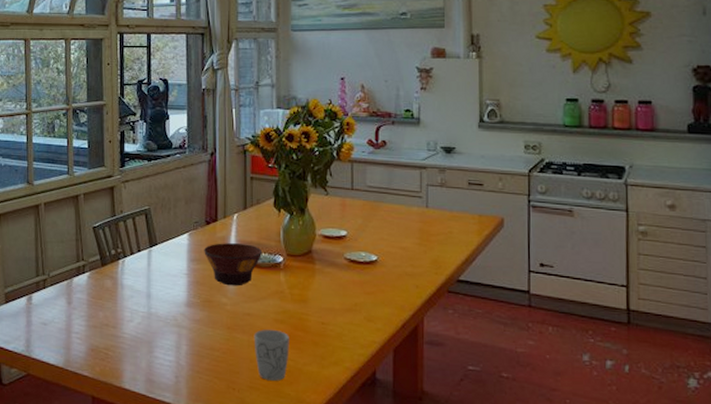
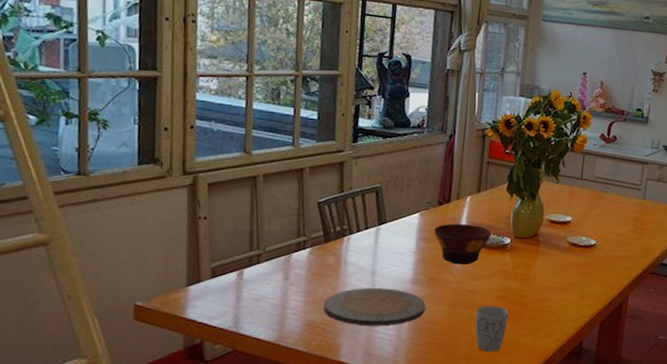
plate: none [104,311,202,352] -> present [323,287,426,326]

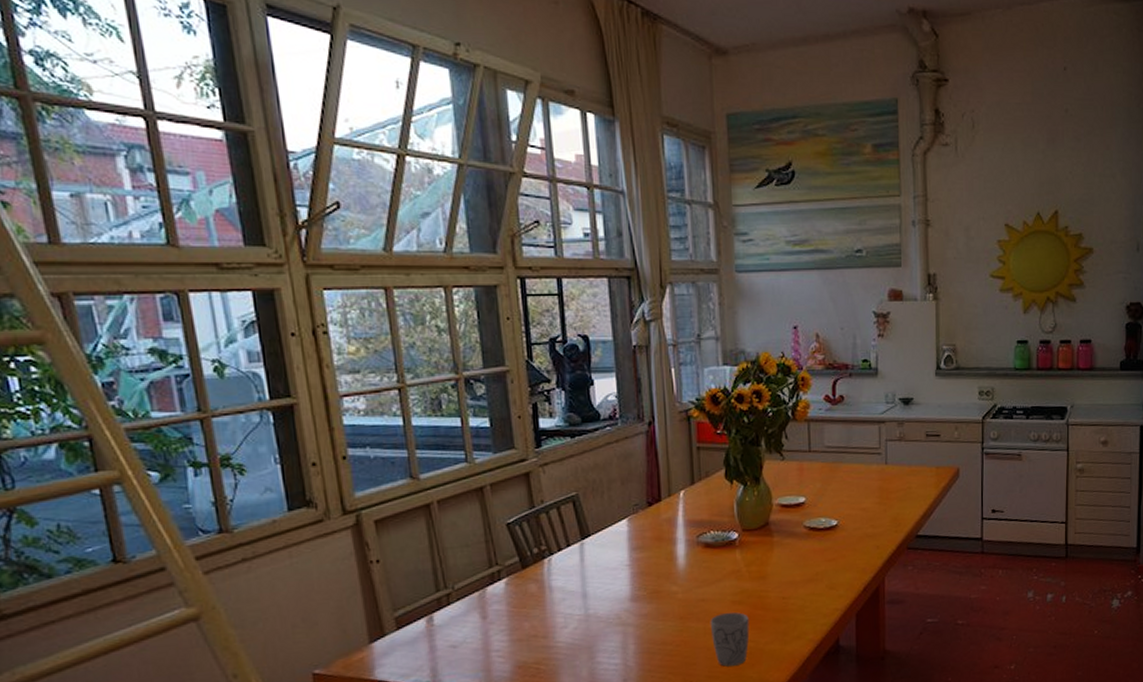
plate: present [323,287,426,326] -> none [532,610,651,659]
bowl: present [434,223,492,265] -> none [647,523,715,572]

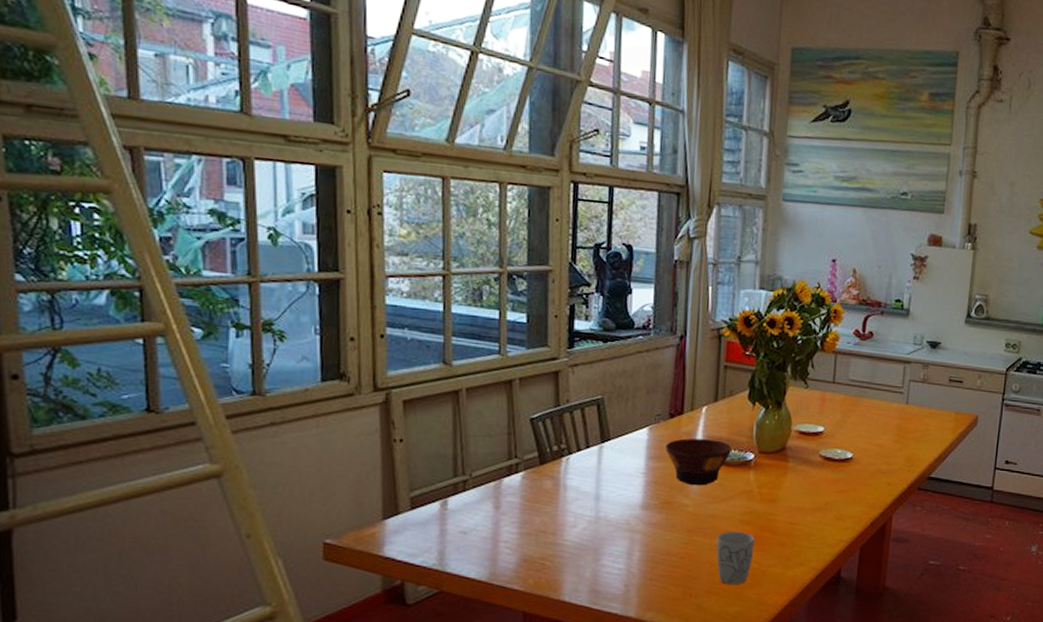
bowl: none [647,523,715,572] -> present [665,438,733,486]

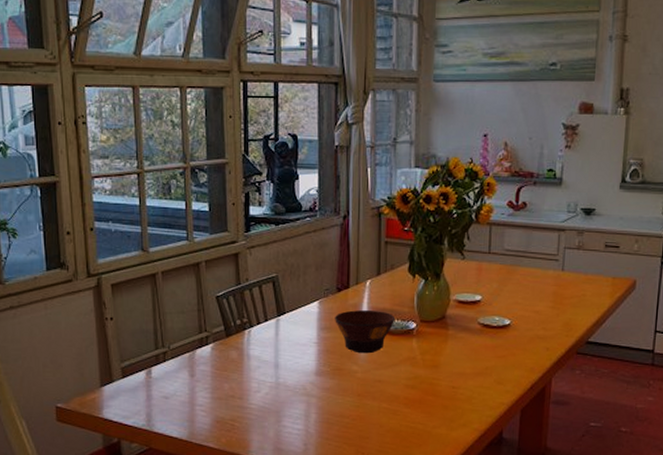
mug: present [716,531,755,584] -> none [384,394,420,444]

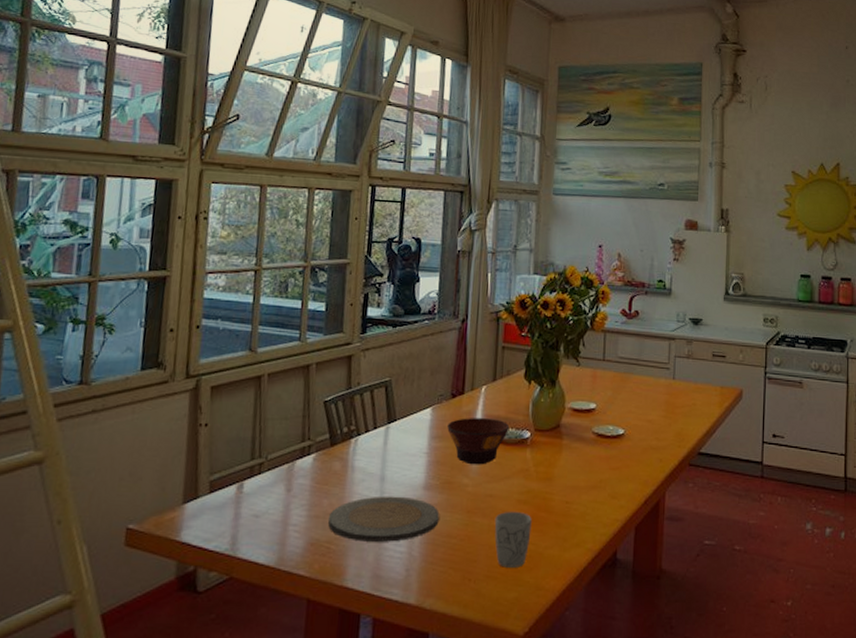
plate: none [230,381,332,421] -> present [328,496,440,542]
mug: none [384,394,420,444] -> present [494,511,532,568]

